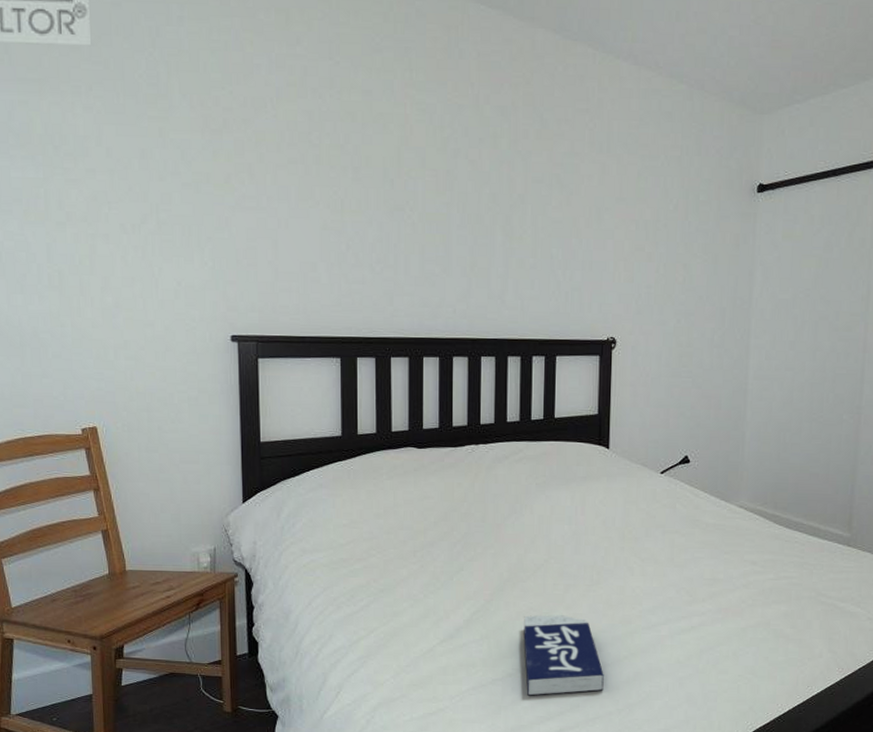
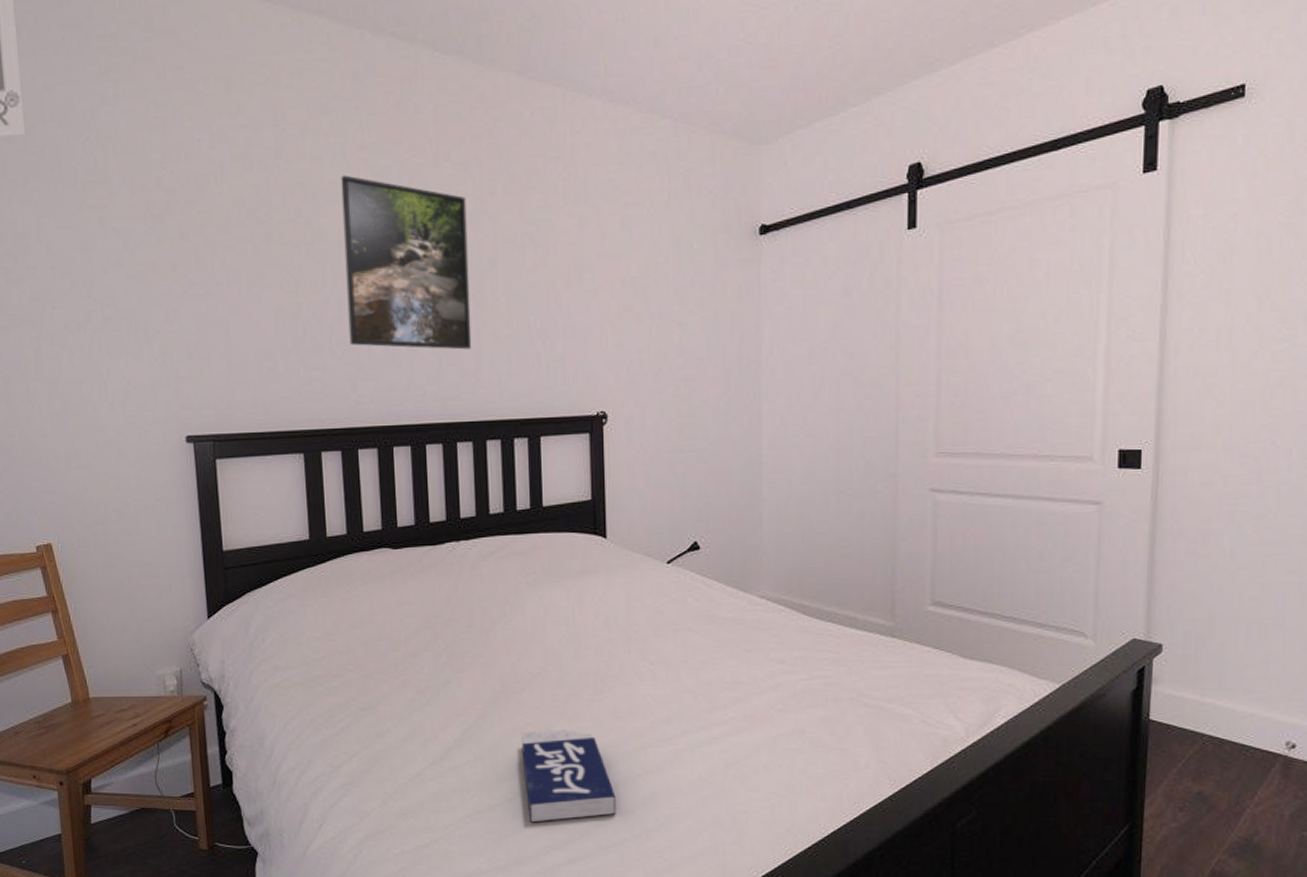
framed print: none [388,109,502,275] -> present [340,175,472,350]

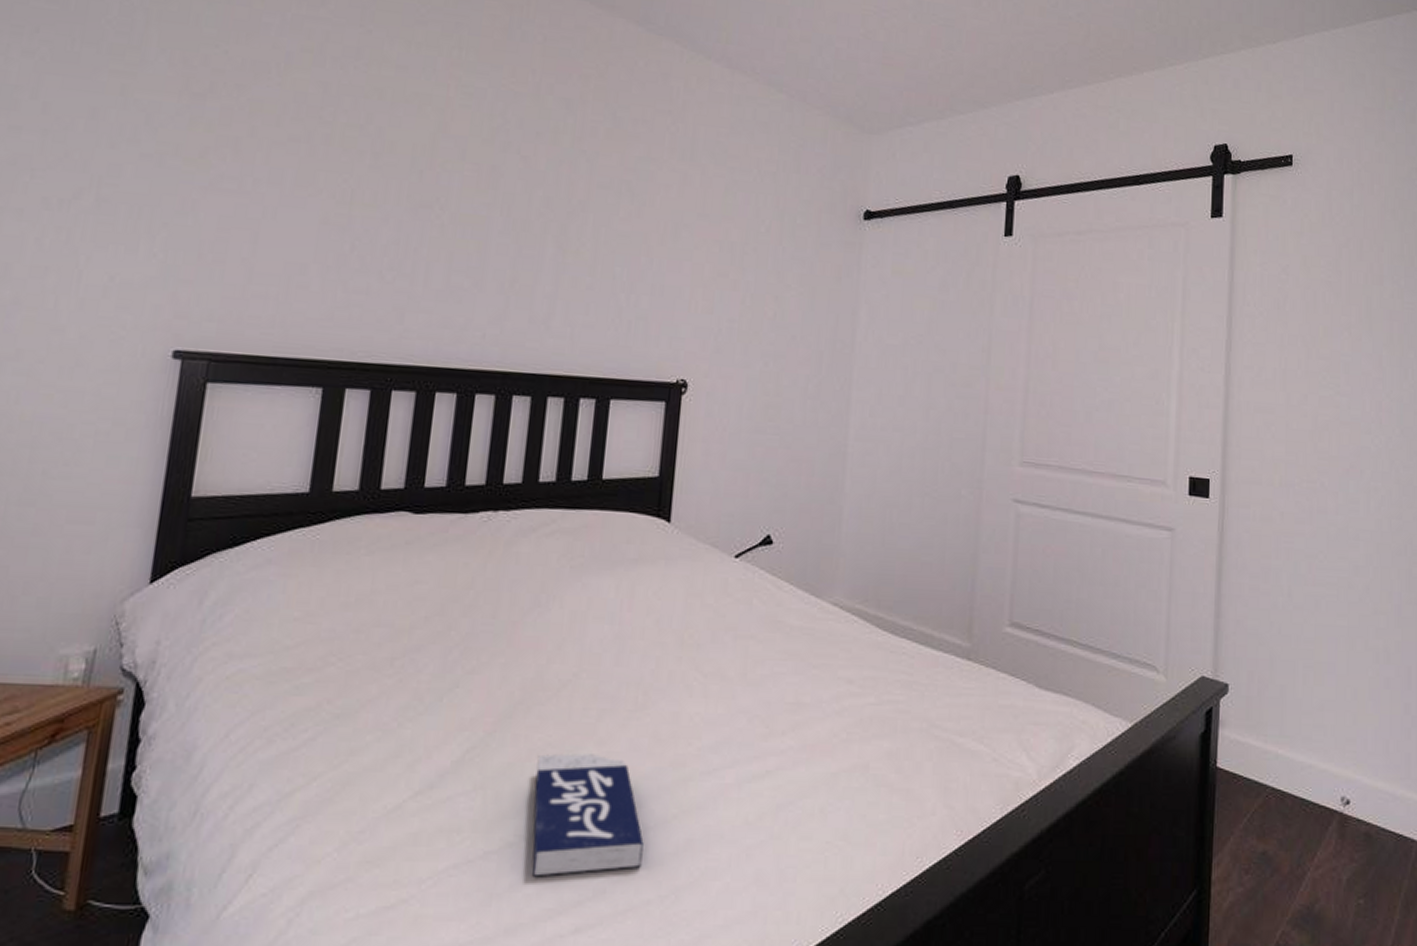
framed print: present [340,175,472,350] -> none [404,89,564,294]

